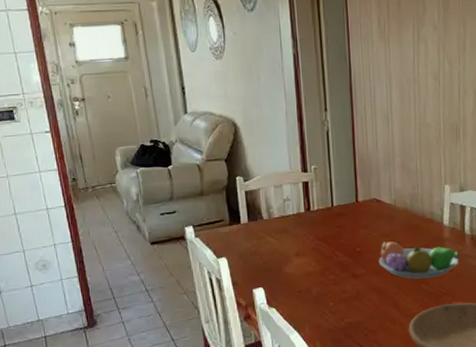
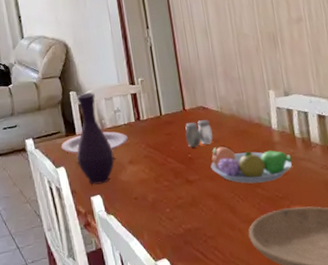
plate: none [223,221,297,244] -> present [61,131,129,154]
vase: none [241,178,280,277] -> present [76,92,115,185]
salt and pepper shaker: none [356,213,384,241] -> present [185,120,213,147]

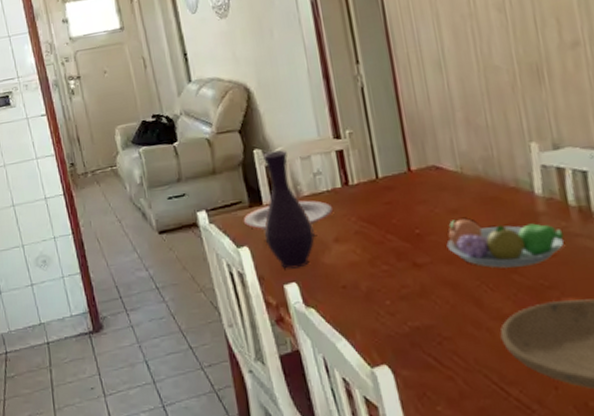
salt and pepper shaker: present [185,120,213,147] -> none [411,183,450,220]

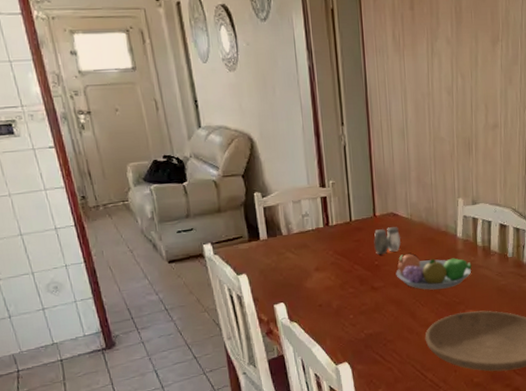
plate: present [243,200,334,230] -> none [243,236,316,261]
vase: present [262,150,315,269] -> none [260,194,300,292]
salt and pepper shaker: none [411,183,450,220] -> present [374,227,401,254]

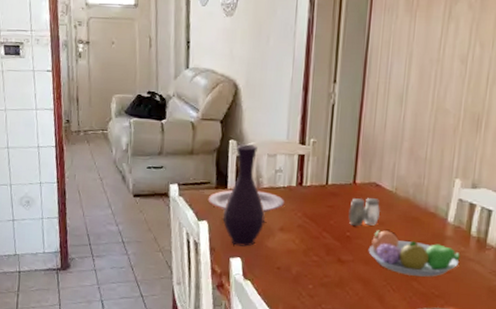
plate: none [243,236,316,261] -> present [208,190,285,213]
vase: none [260,194,300,292] -> present [223,144,265,247]

